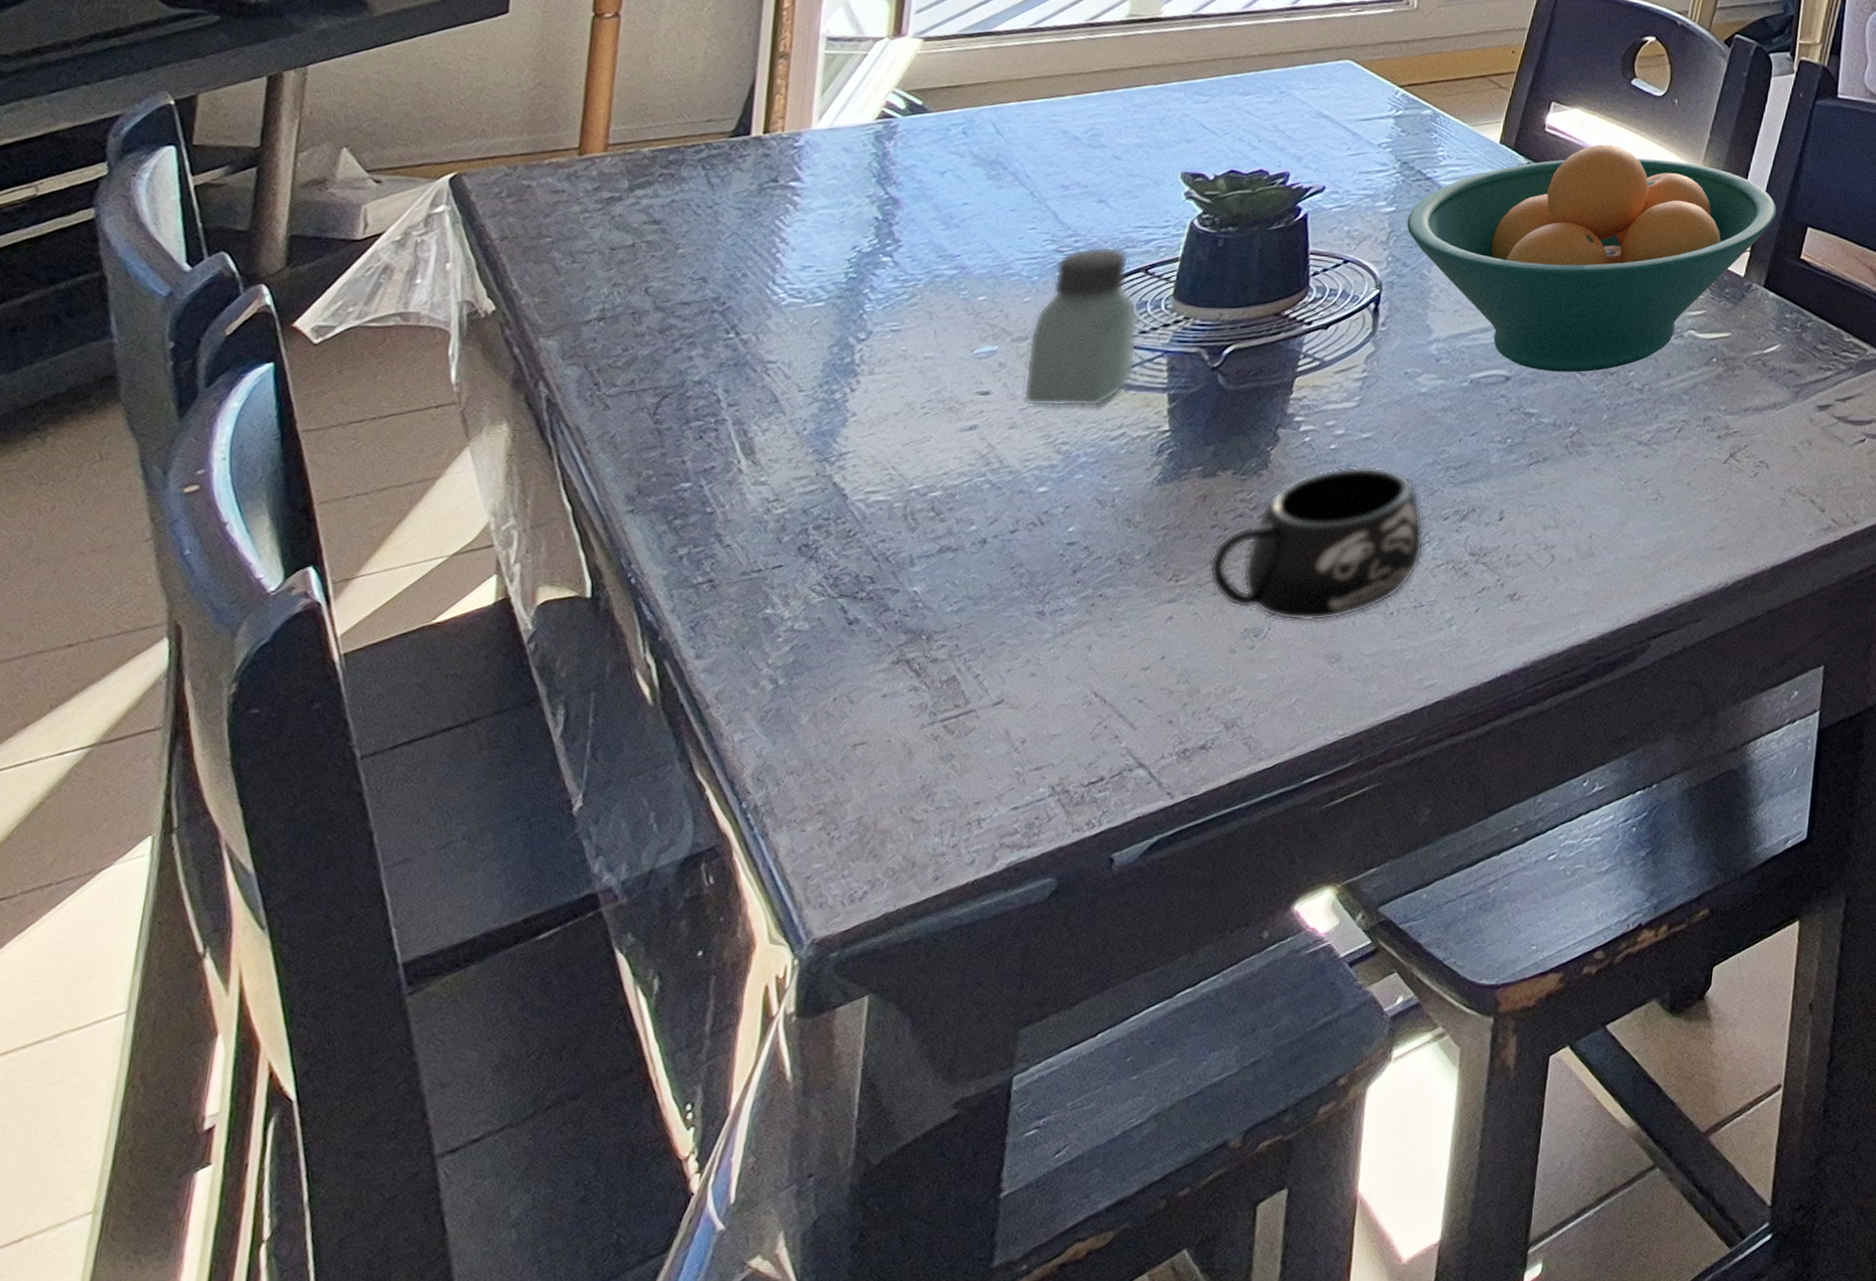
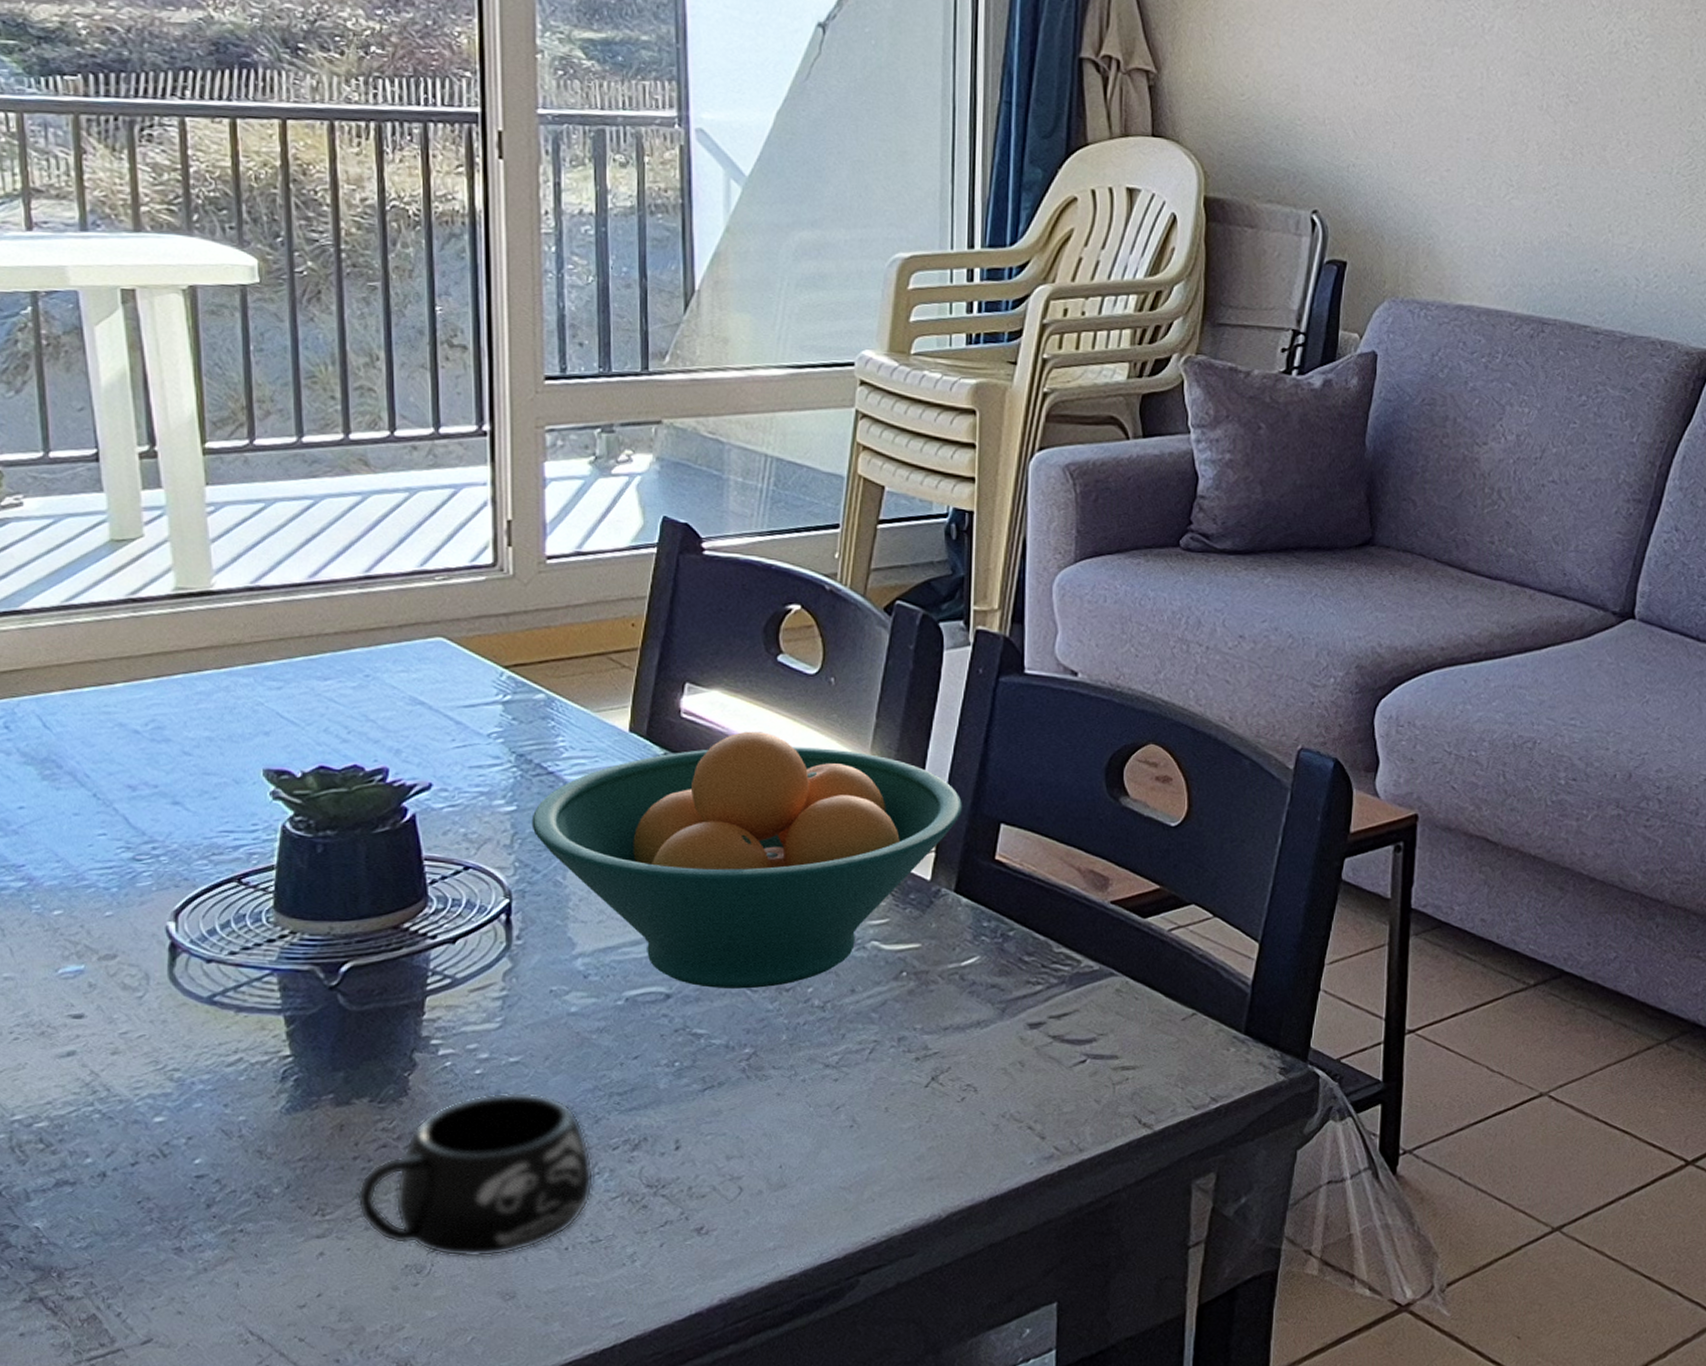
saltshaker: present [1022,246,1140,407] -> none [118,853,242,1031]

